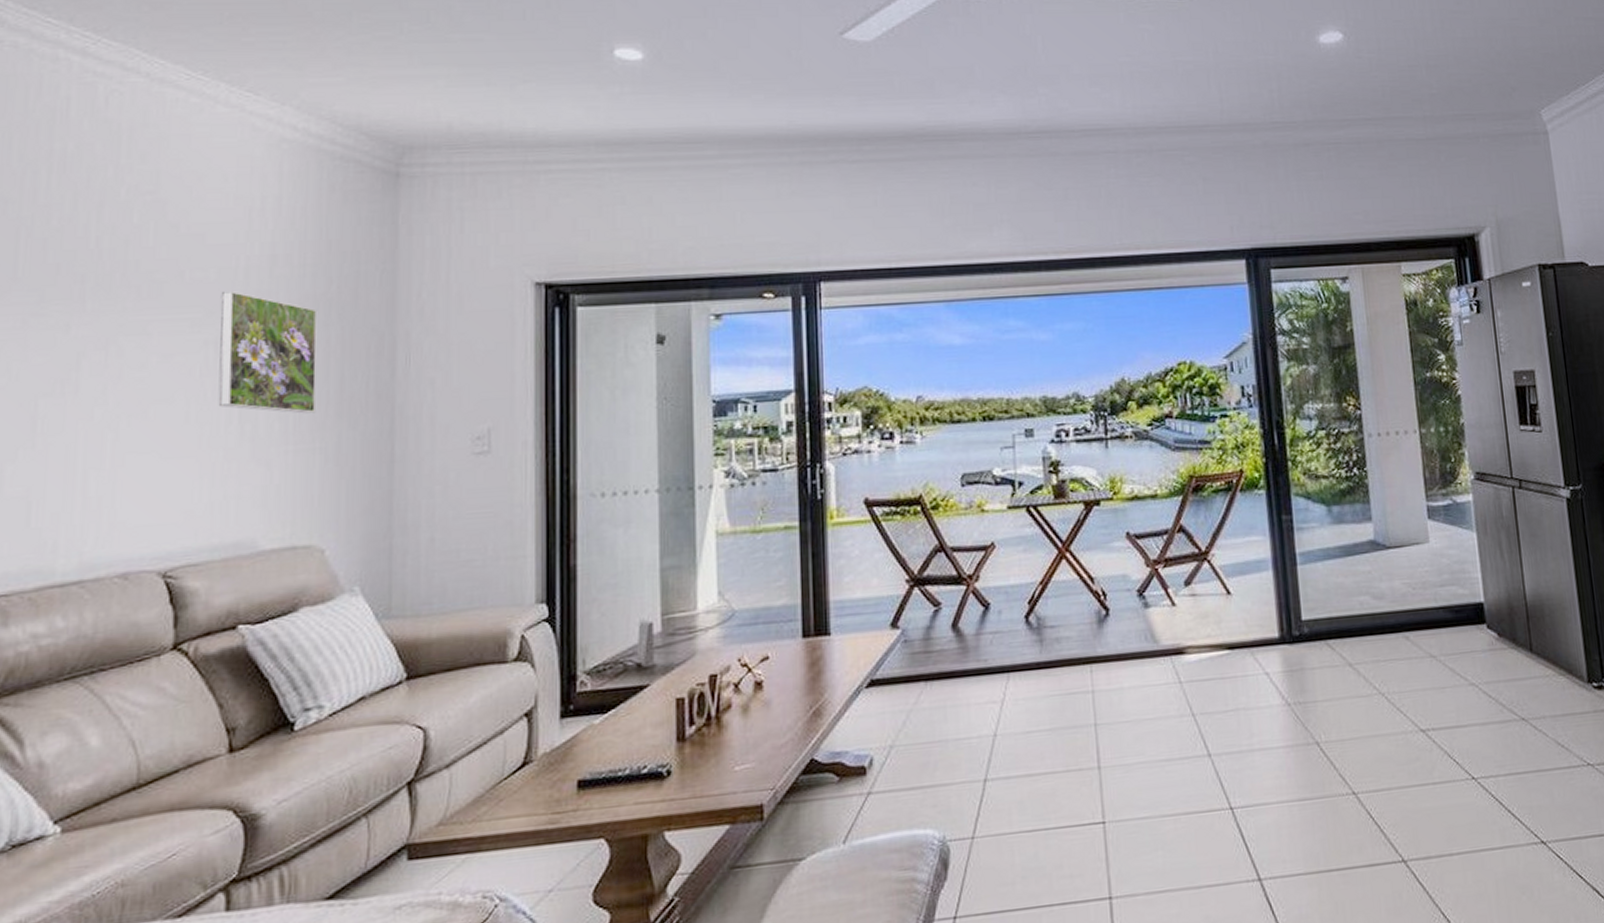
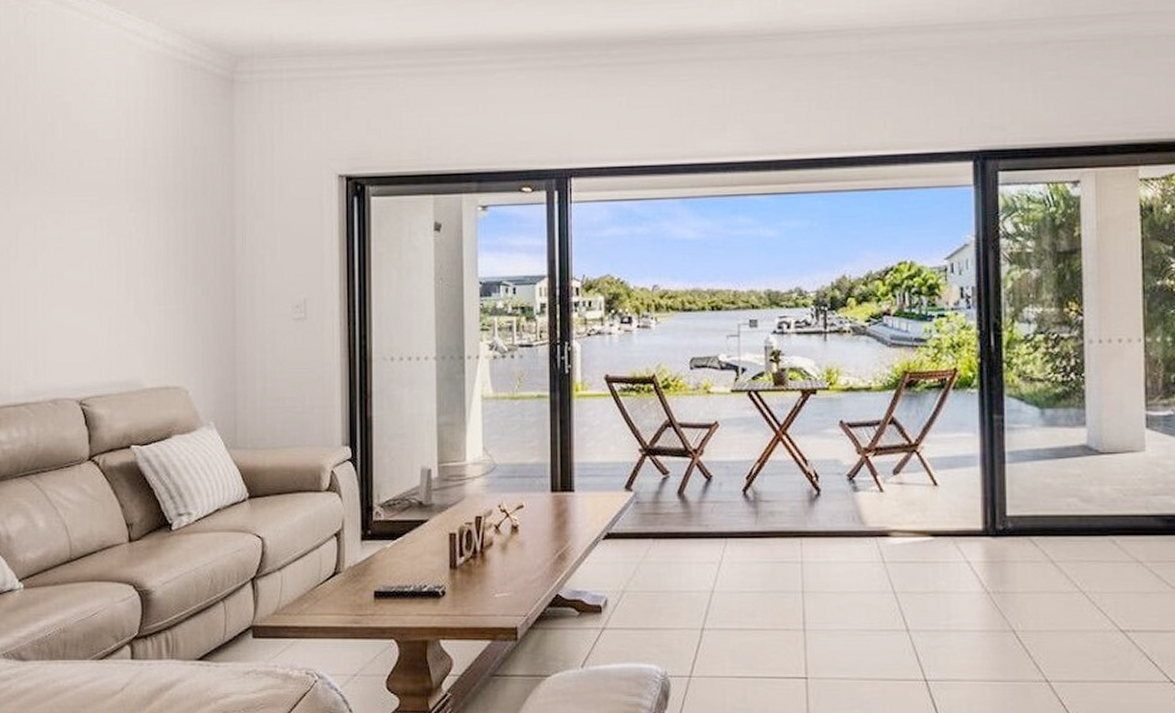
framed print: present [218,291,318,414] -> none [109,179,179,281]

